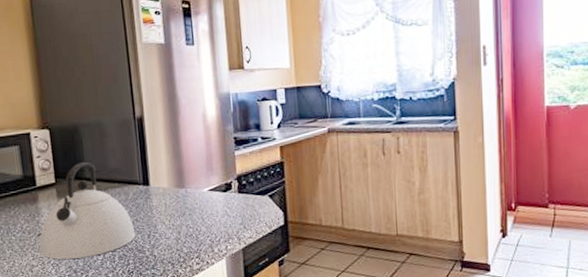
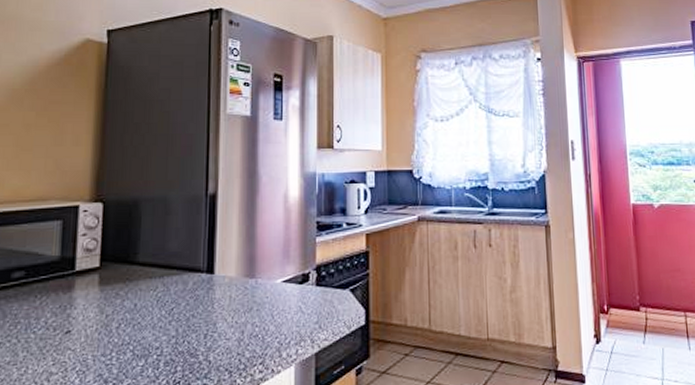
kettle: present [39,162,136,260] -> none [63,243,190,365]

